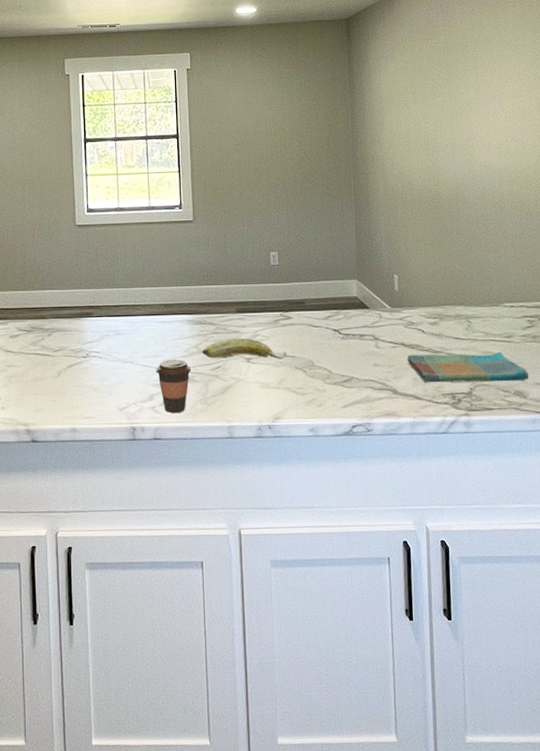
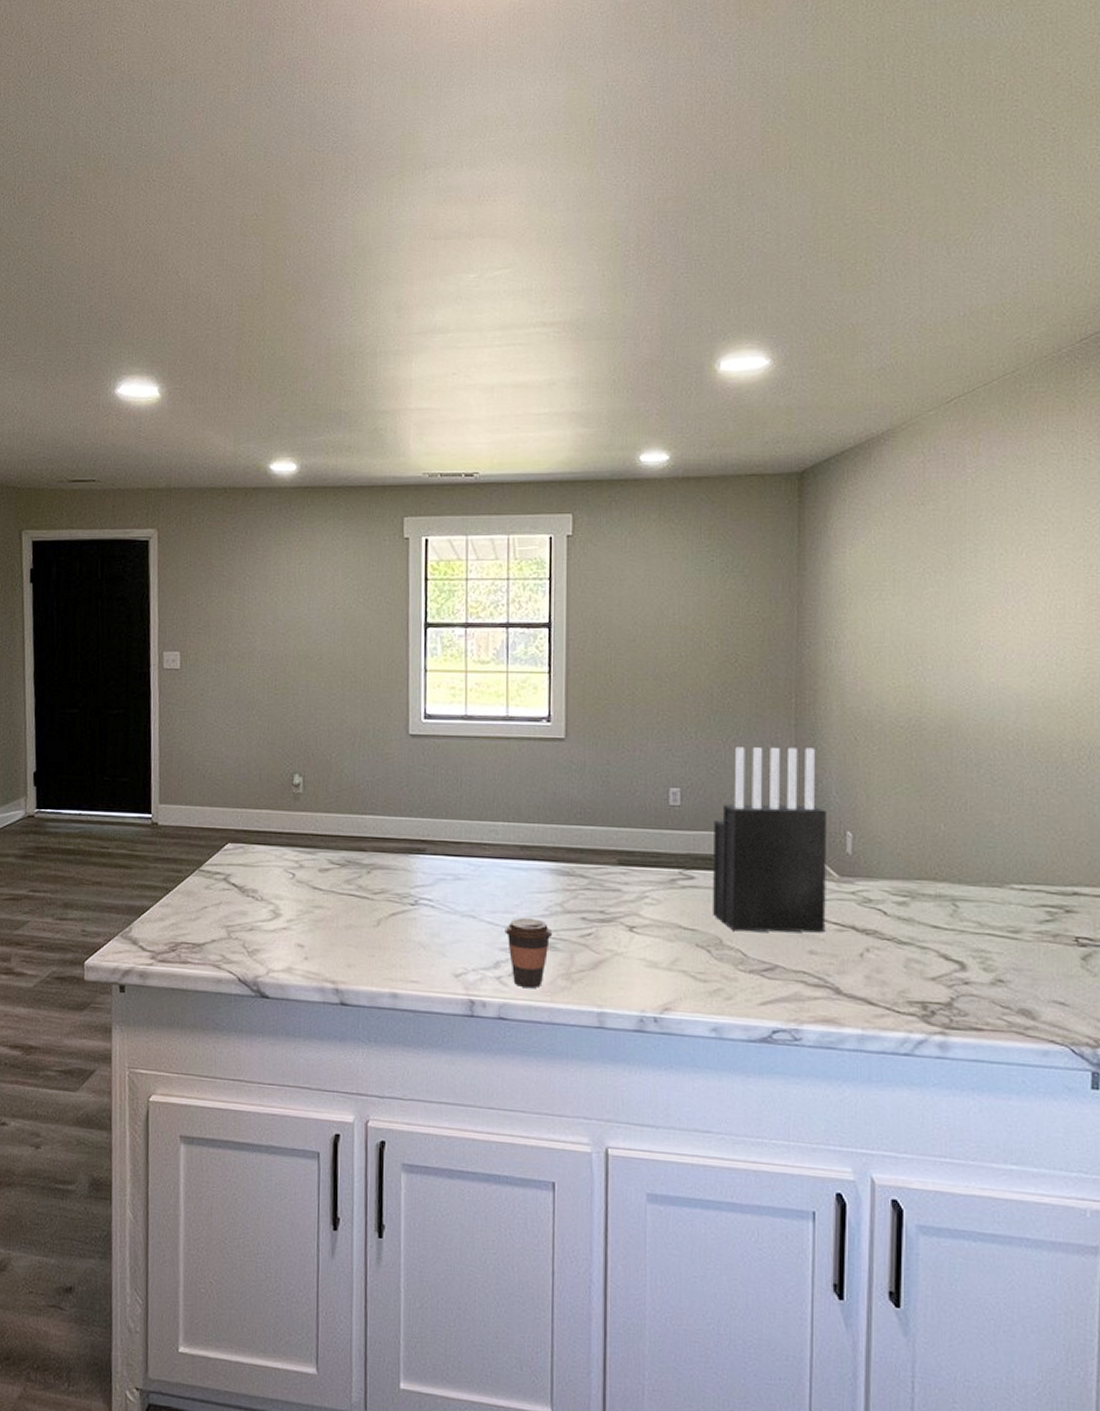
fruit: present [201,337,287,360] -> none [567,897,685,933]
knife block: none [303,216,384,355] -> present [713,746,826,933]
dish towel: present [407,352,530,383] -> none [858,942,1043,996]

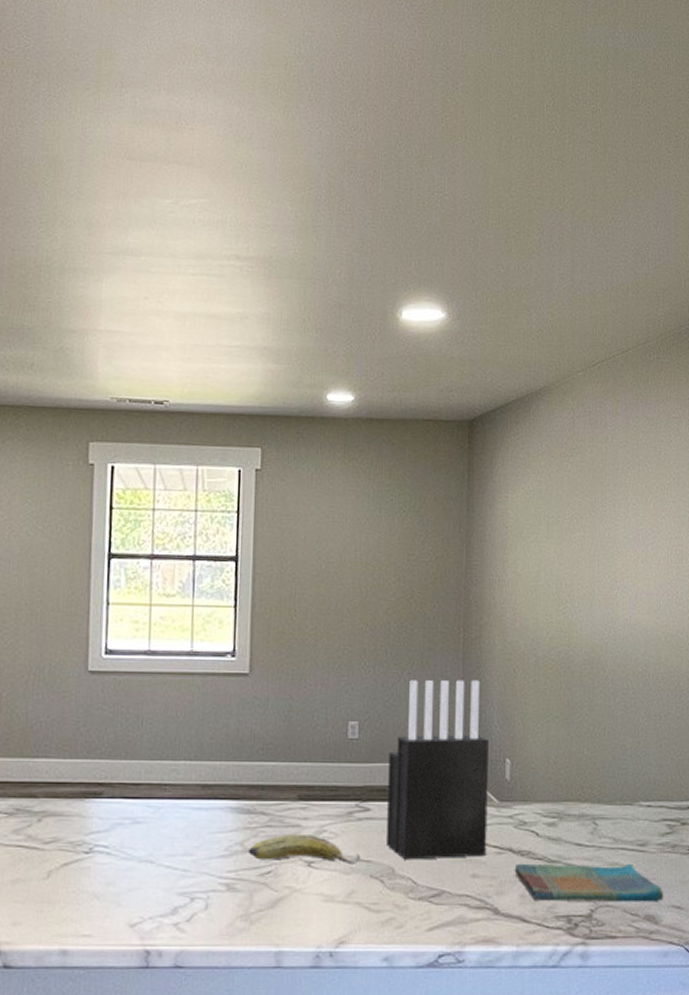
coffee cup: present [505,917,553,989] -> none [184,859,233,933]
fruit: none [567,897,685,933] -> present [247,833,361,865]
dish towel: none [858,942,1043,996] -> present [514,863,664,903]

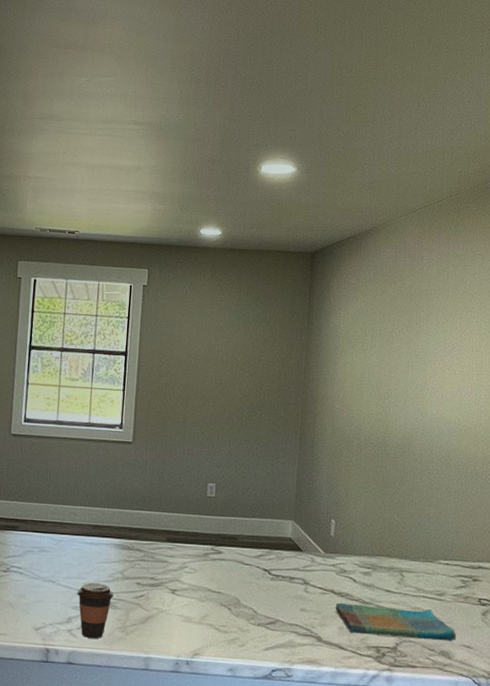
coffee cup: none [184,859,233,933] -> present [77,582,114,639]
fruit: present [247,833,361,865] -> none [126,567,214,595]
knife block: present [387,679,489,860] -> none [234,453,318,595]

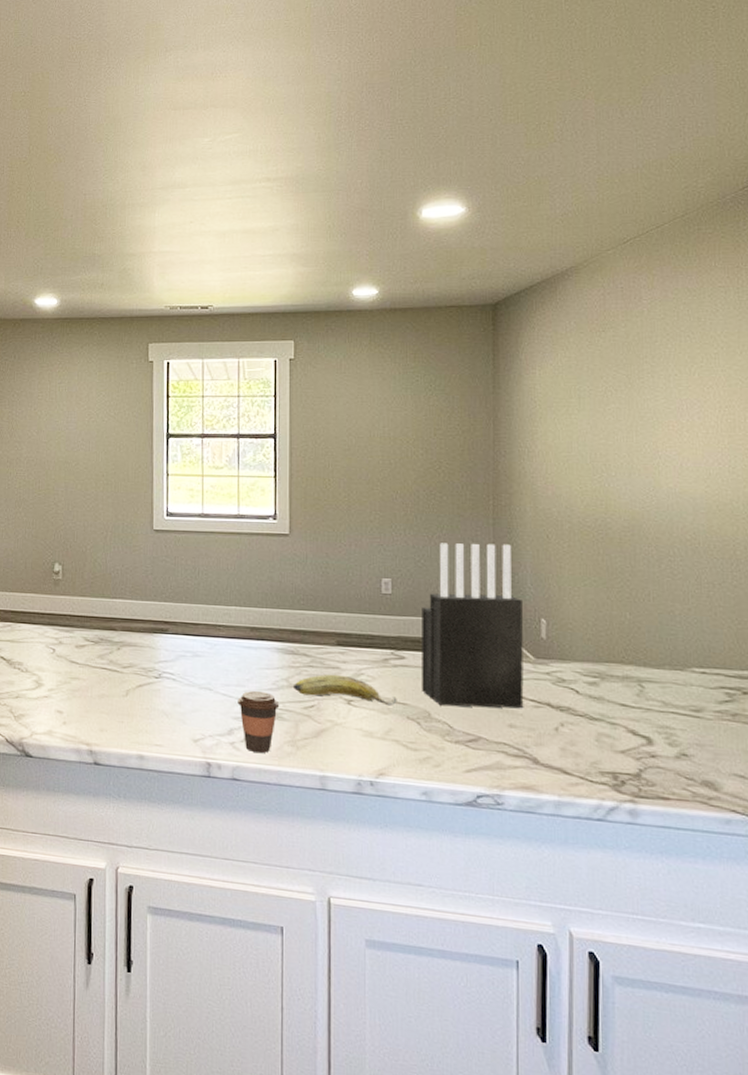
fruit: none [126,567,214,595] -> present [292,674,397,706]
knife block: none [234,453,318,595] -> present [422,543,524,709]
dish towel: present [335,602,457,642] -> none [553,718,725,769]

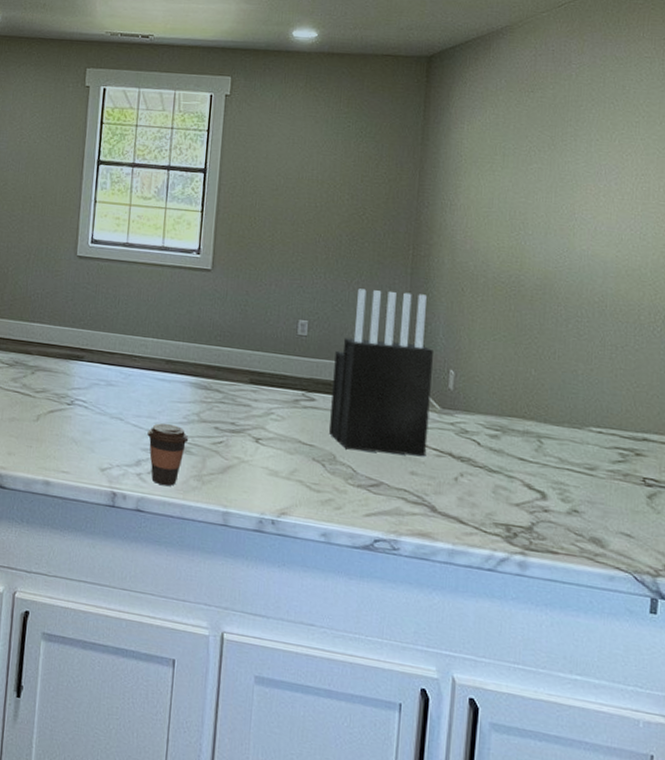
fruit: present [292,674,397,706] -> none [203,411,305,447]

